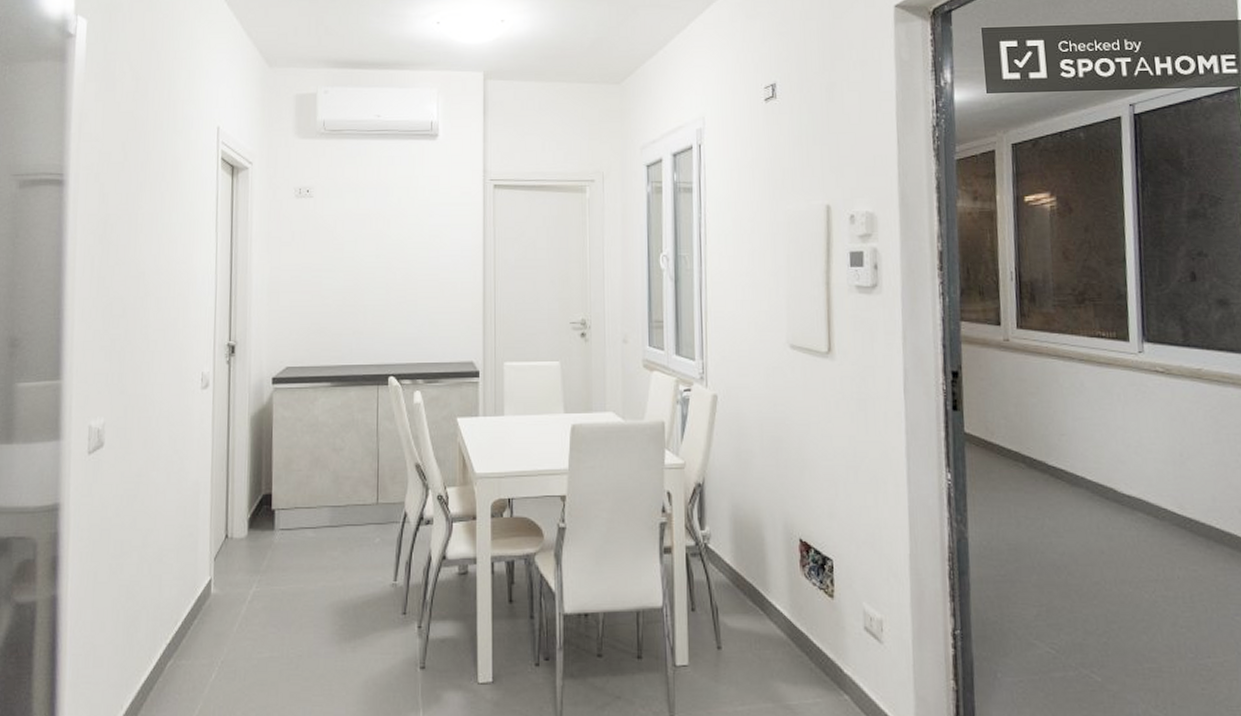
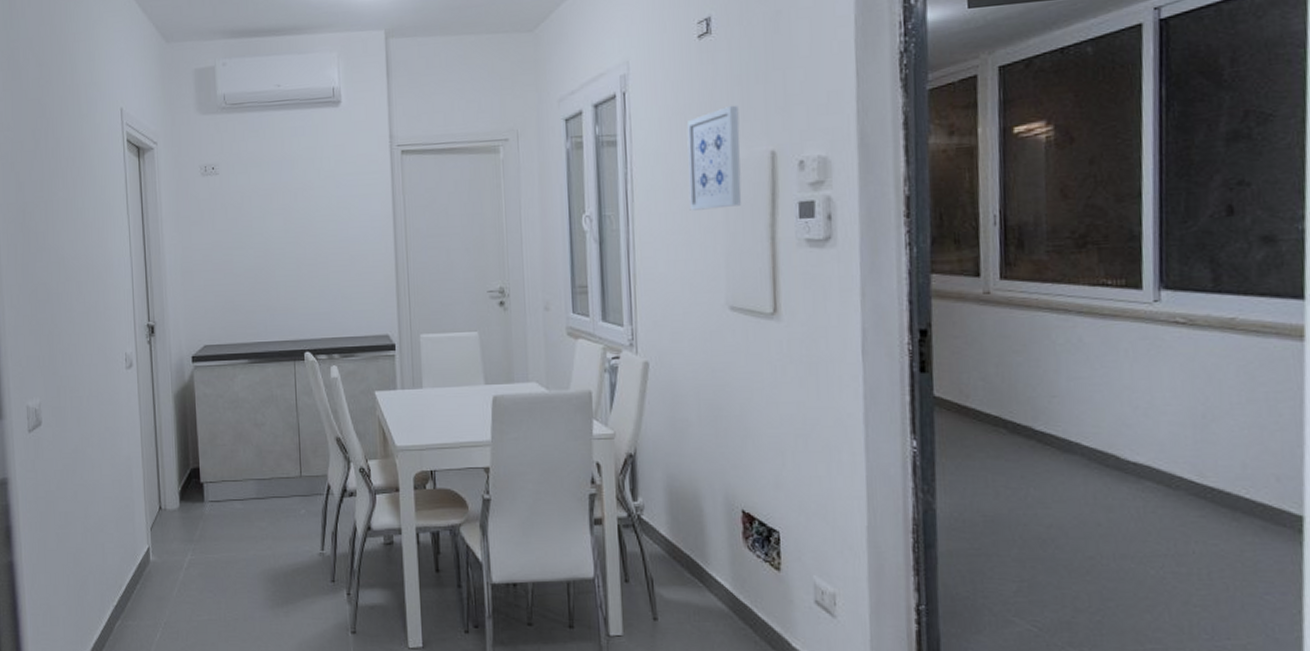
wall art: none [754,162,801,255] -> present [686,105,742,211]

